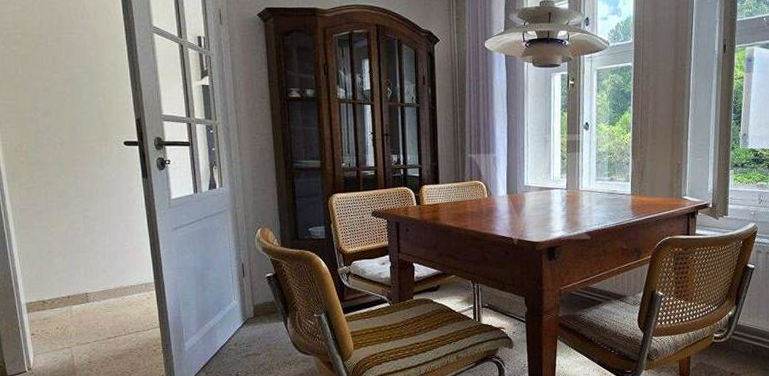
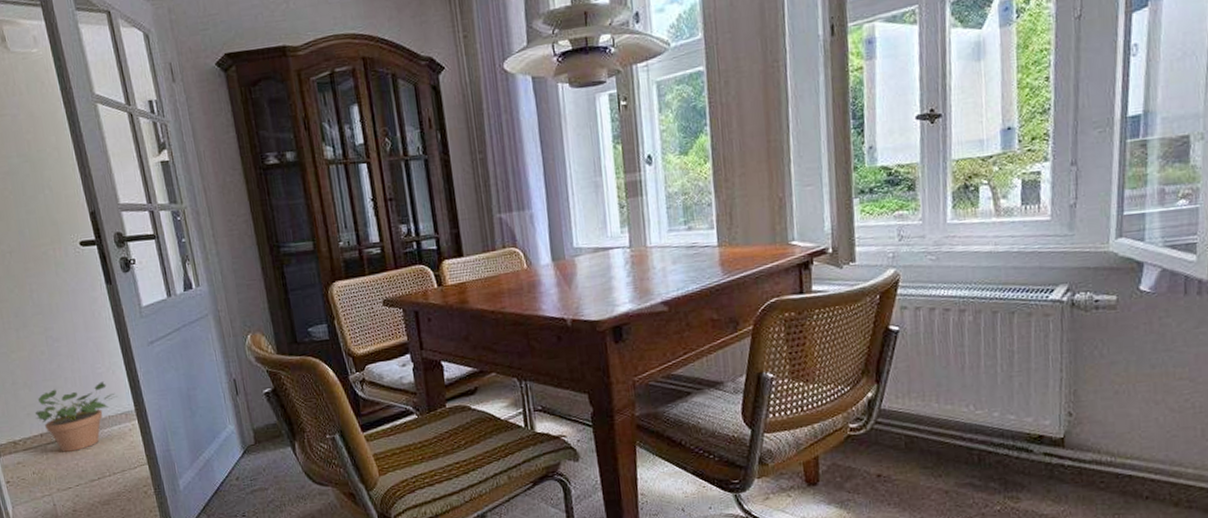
potted plant: none [65,257,140,313] -> present [34,381,117,452]

